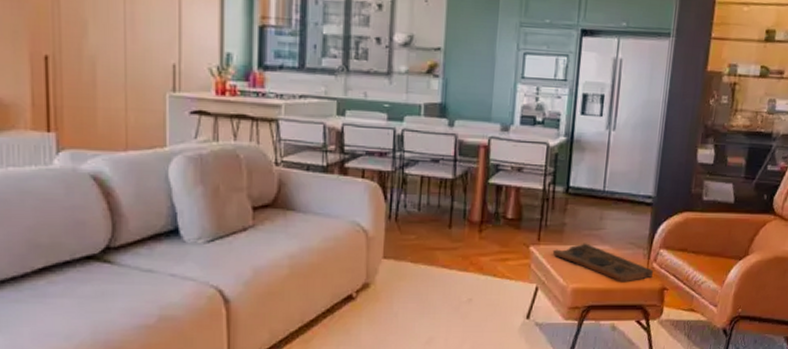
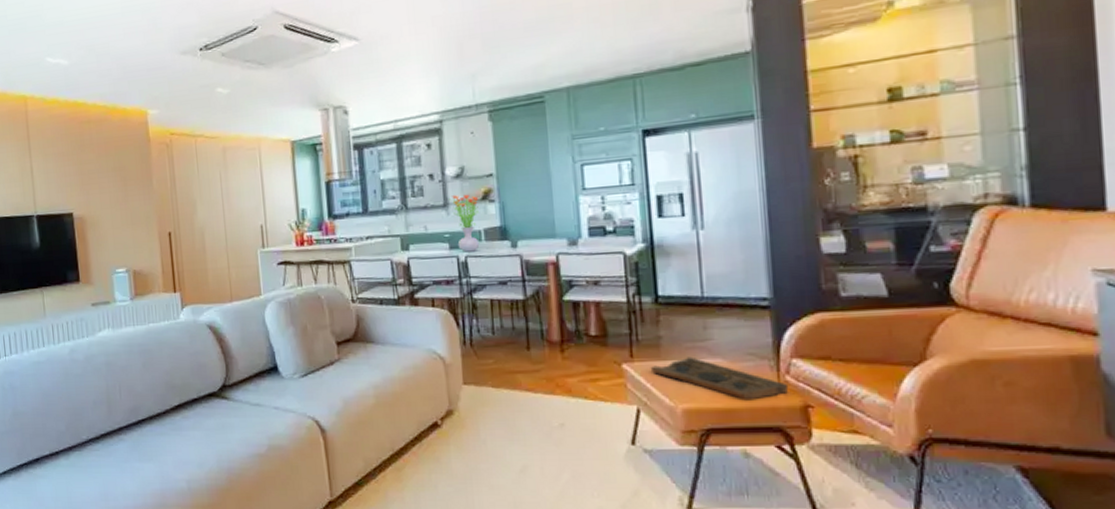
flower arrangement: none [394,63,424,126] -> present [449,194,480,252]

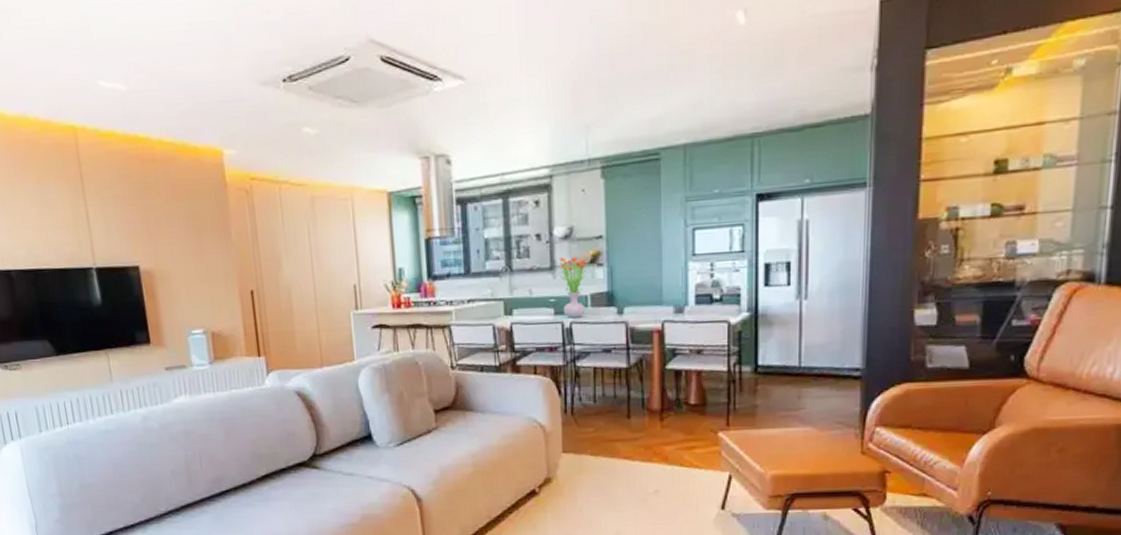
decorative tray: present [650,357,789,401] -> none [744,425,871,467]

